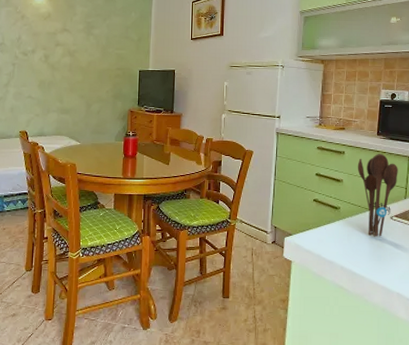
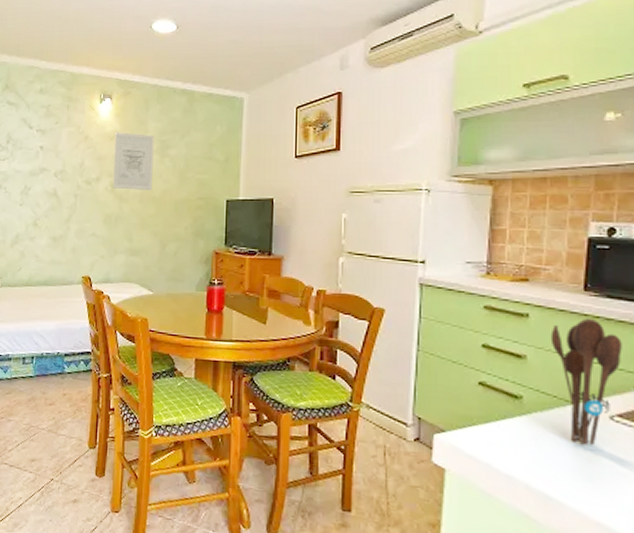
wall art: none [46,14,81,62] -> present [113,132,154,191]

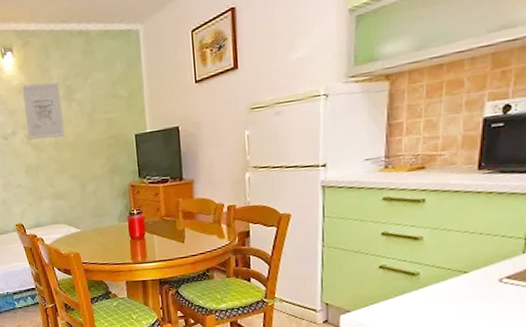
utensil holder: present [550,317,622,446] -> none [445,194,513,307]

